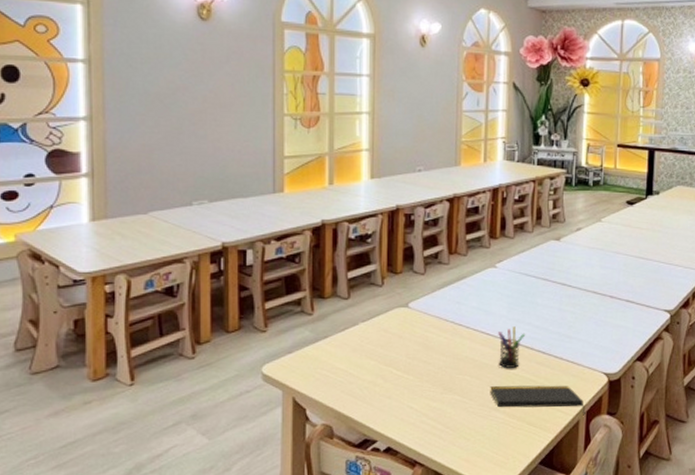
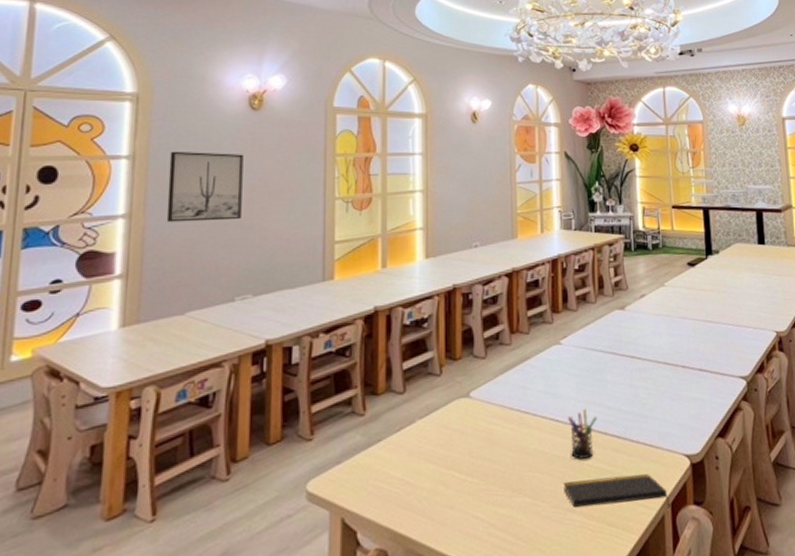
wall art: none [124,57,195,130] -> present [166,151,244,223]

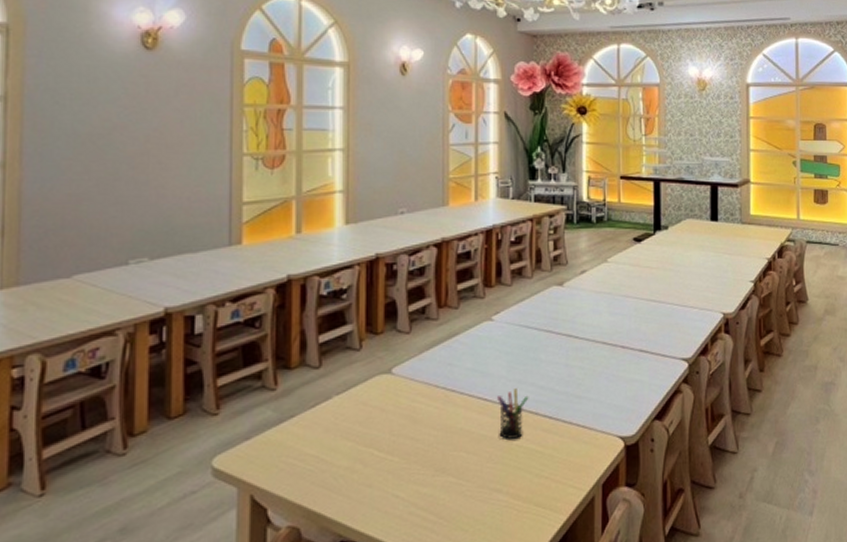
wall art: present [166,151,244,223] -> none [46,93,136,175]
notepad: present [563,474,670,510] -> none [490,455,601,492]

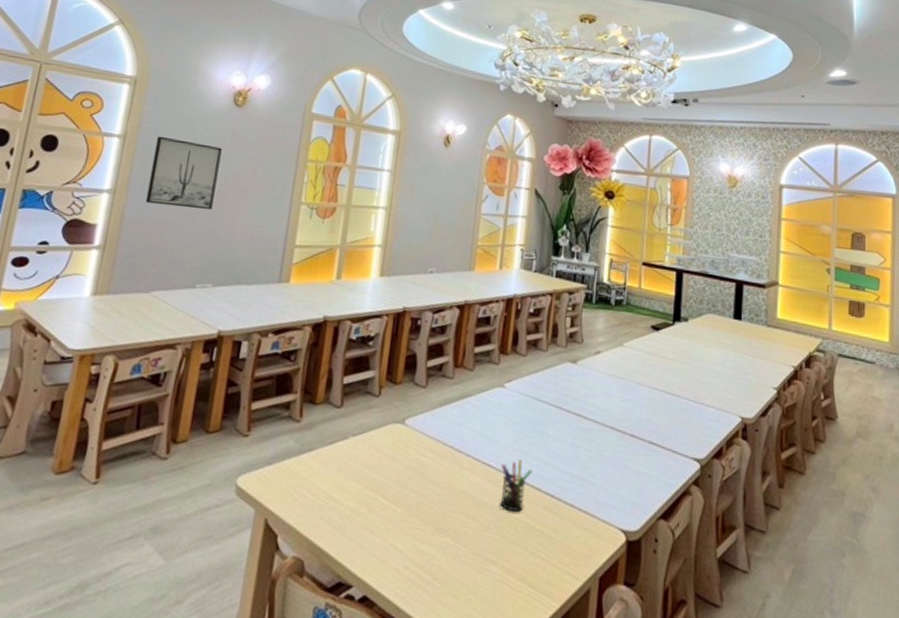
wall art: none [46,93,136,175] -> present [145,136,222,210]

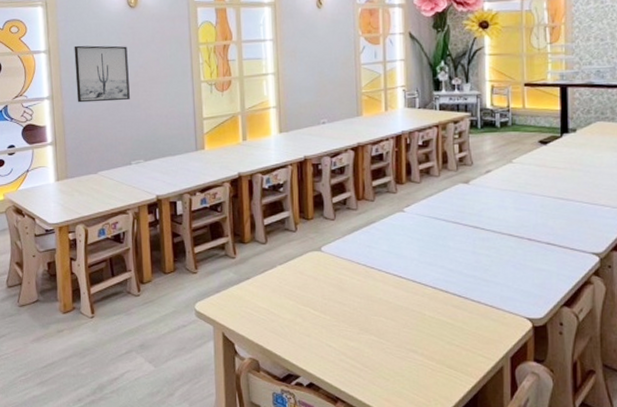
pen holder: present [500,460,533,512] -> none [411,269,439,311]

